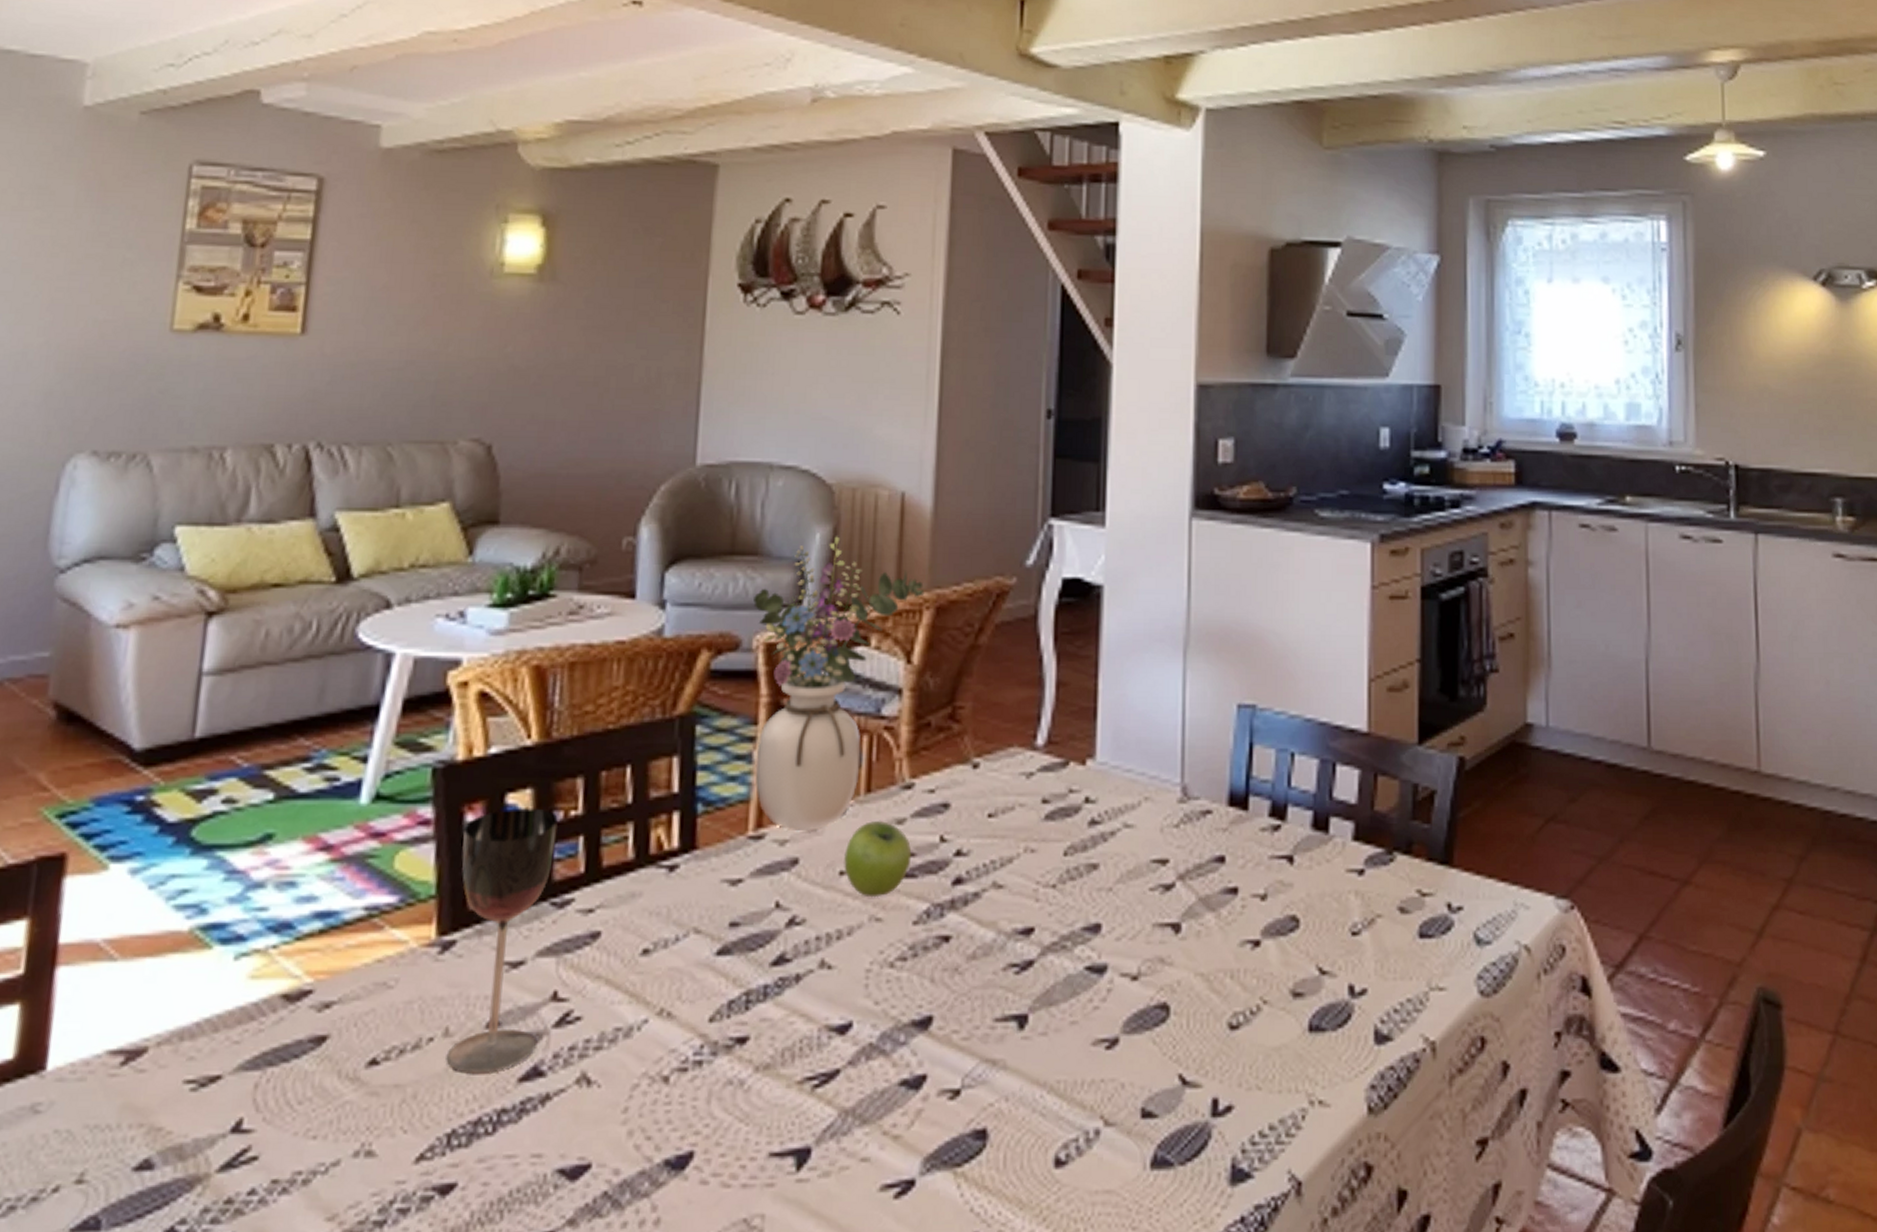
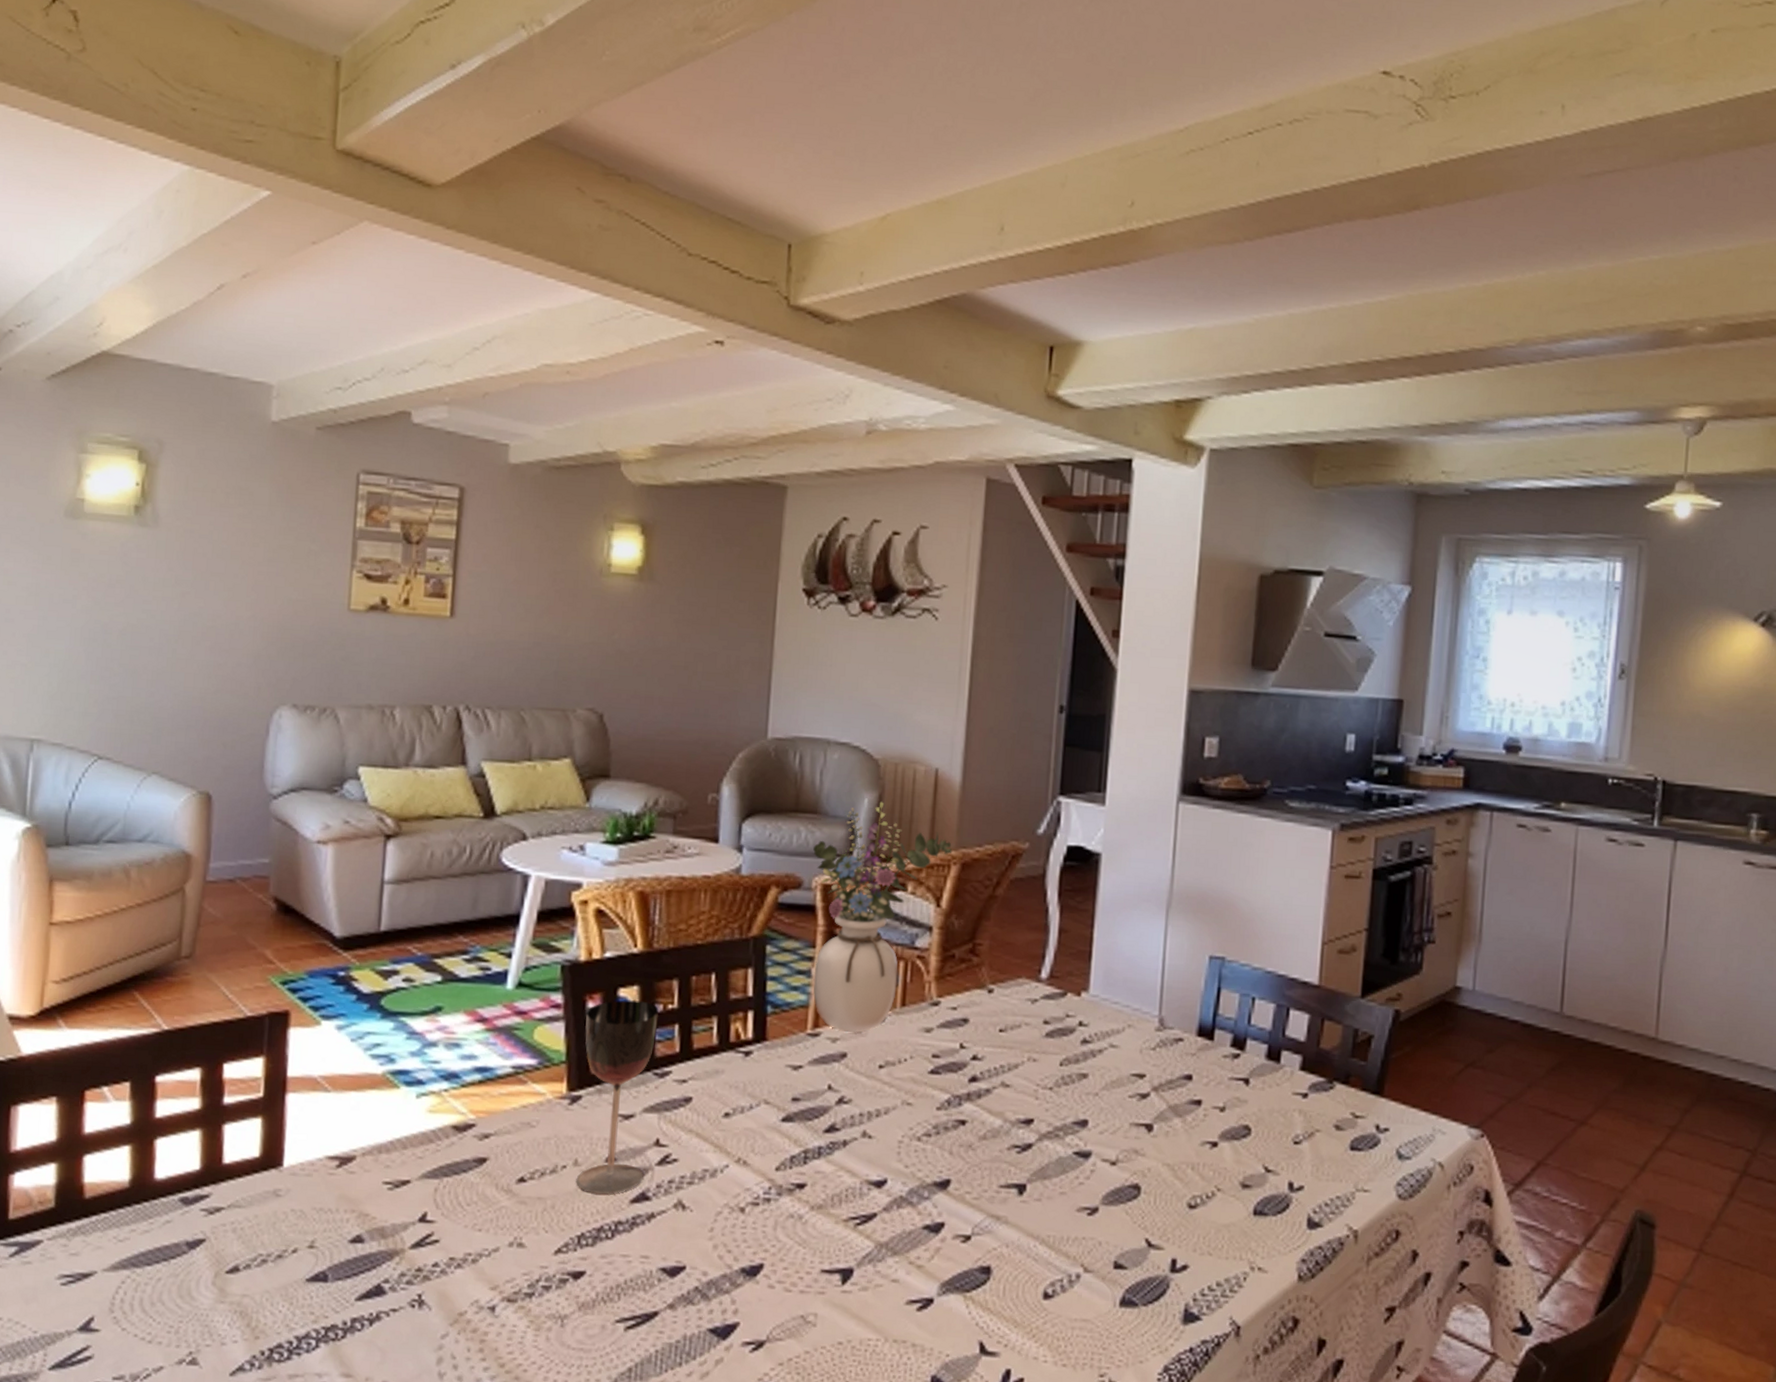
fruit: present [844,820,912,898] -> none [882,1028,937,1087]

